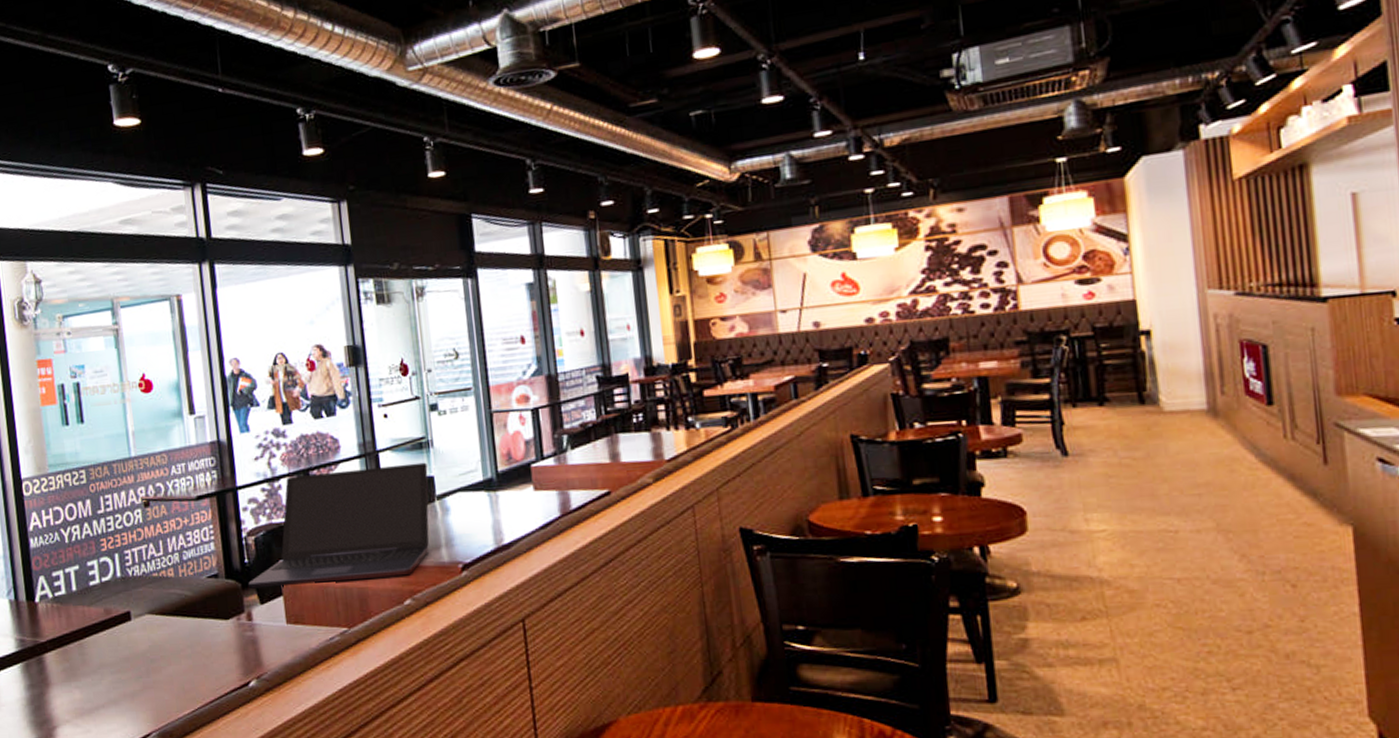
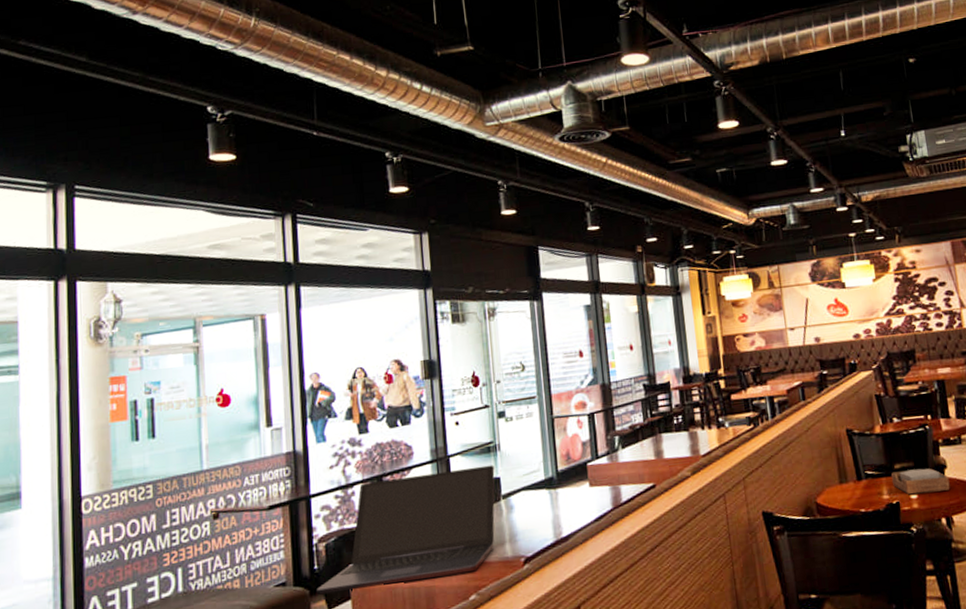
napkin holder: none [907,485,988,517] -> present [891,468,950,495]

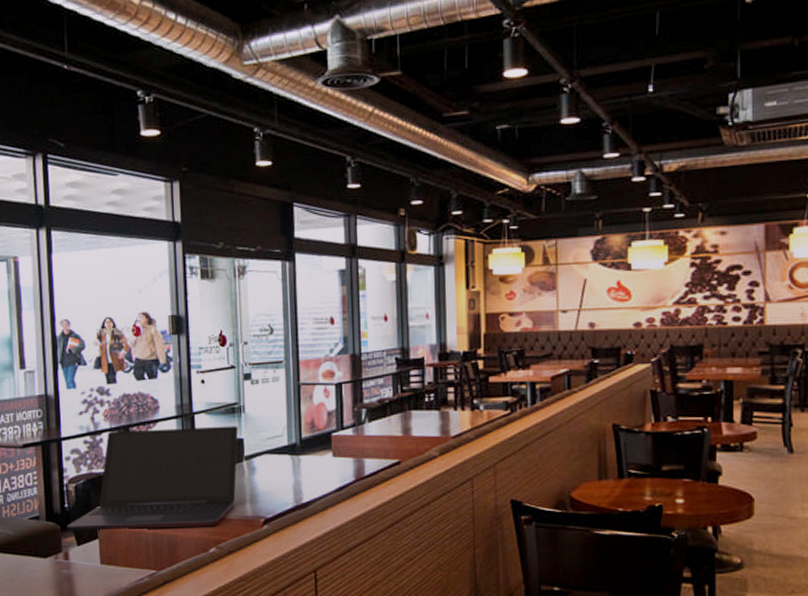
napkin holder: present [891,468,950,495] -> none [656,473,723,500]

